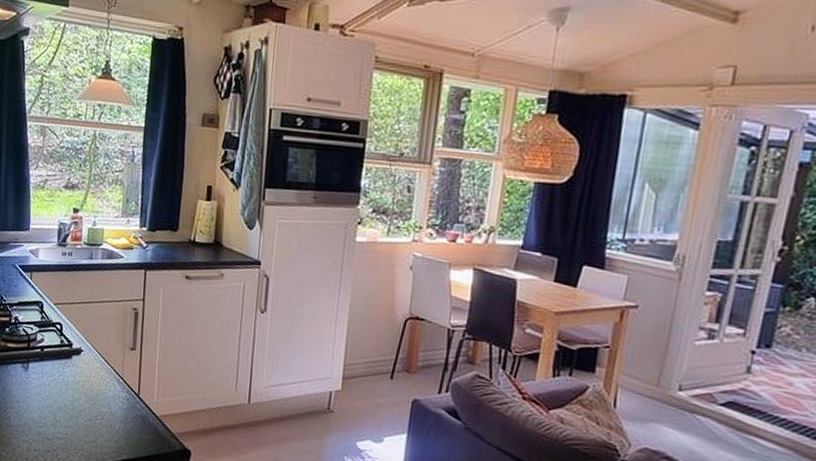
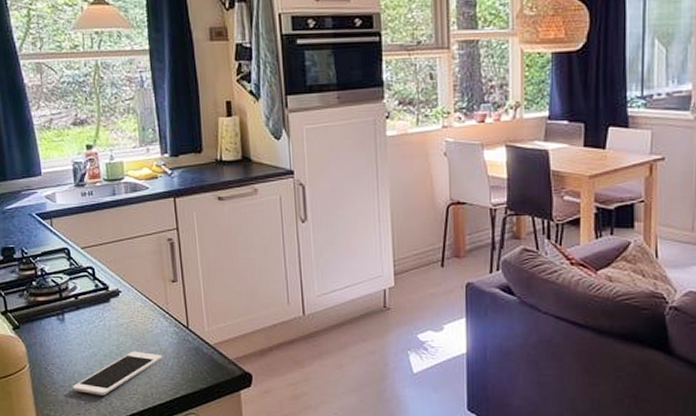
cell phone: none [25,408,111,446] -> present [72,351,163,396]

